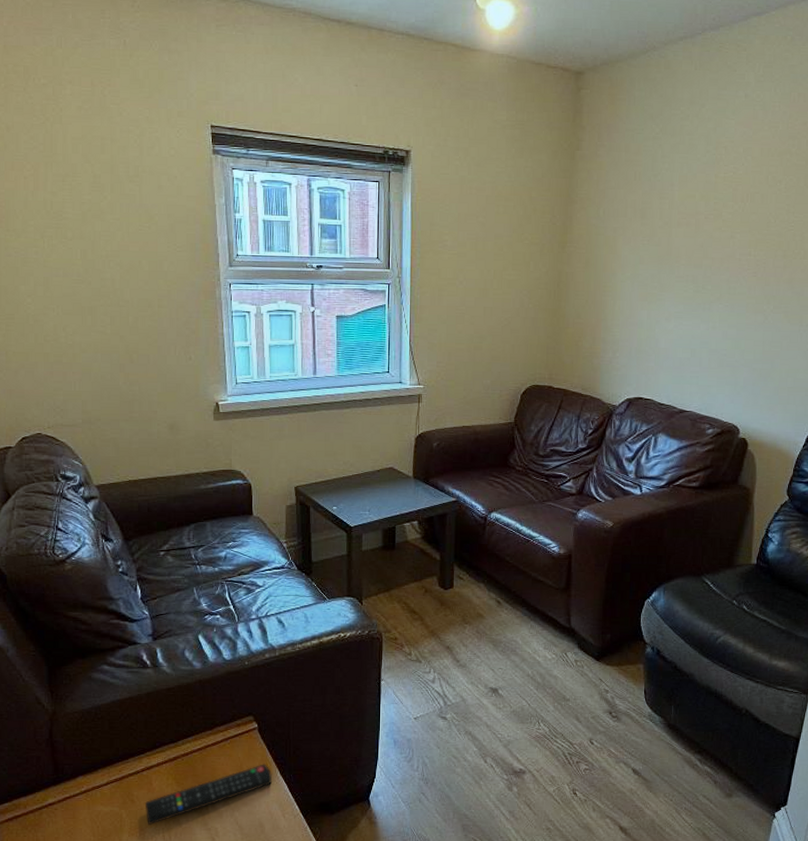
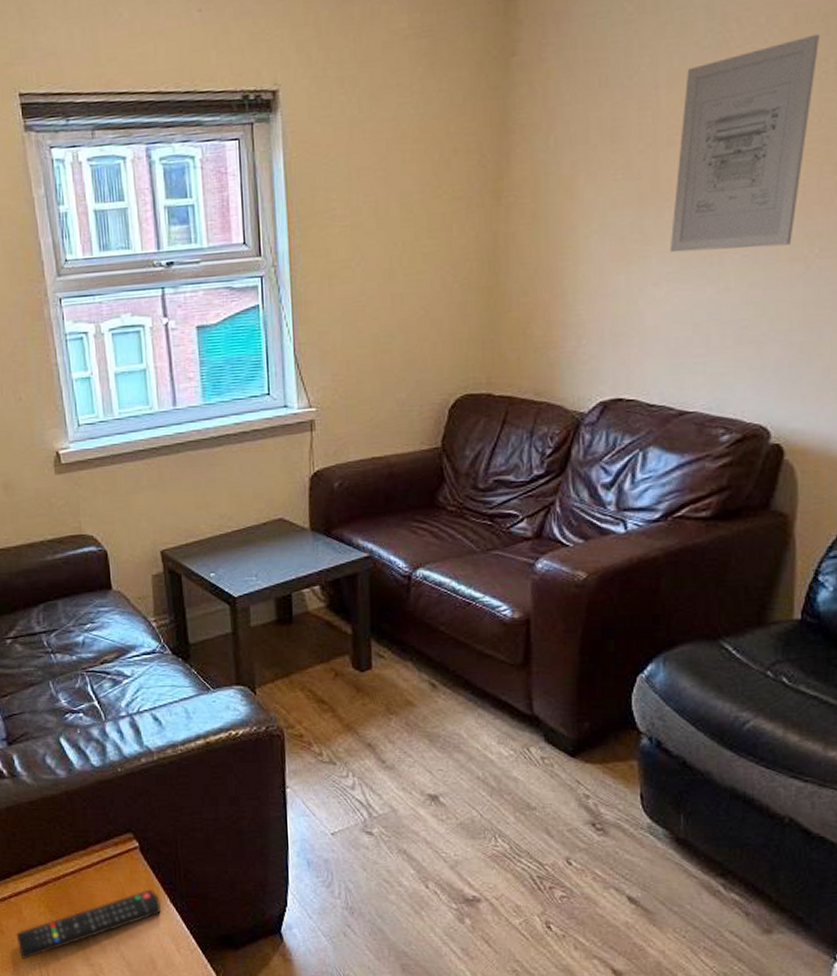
wall art: none [677,164,776,302] -> present [669,34,819,253]

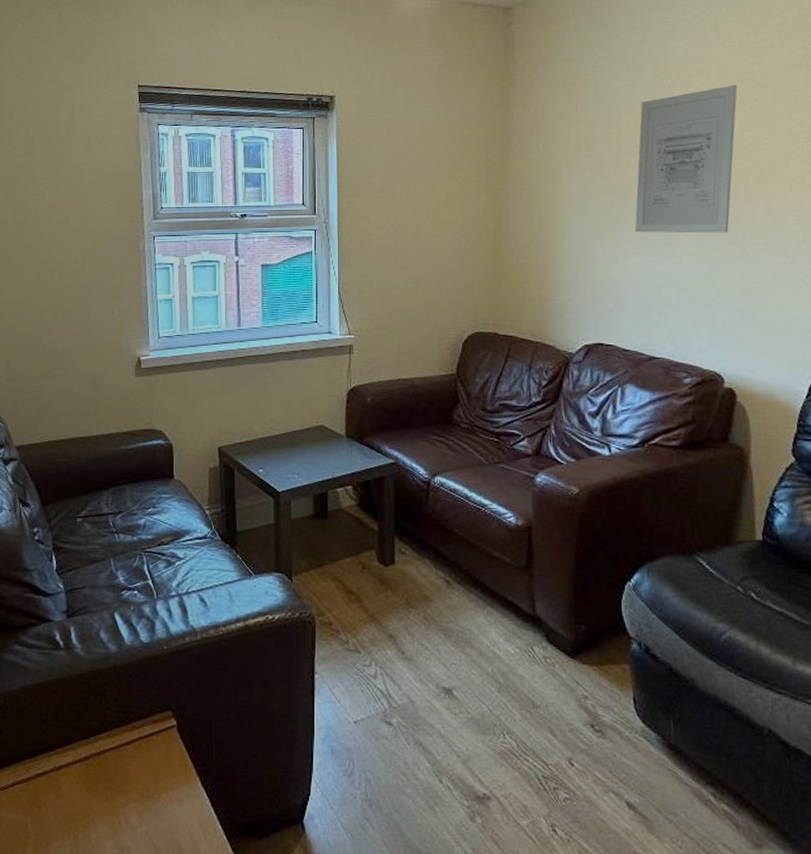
remote control: present [16,889,162,960] -> none [51,770,193,839]

